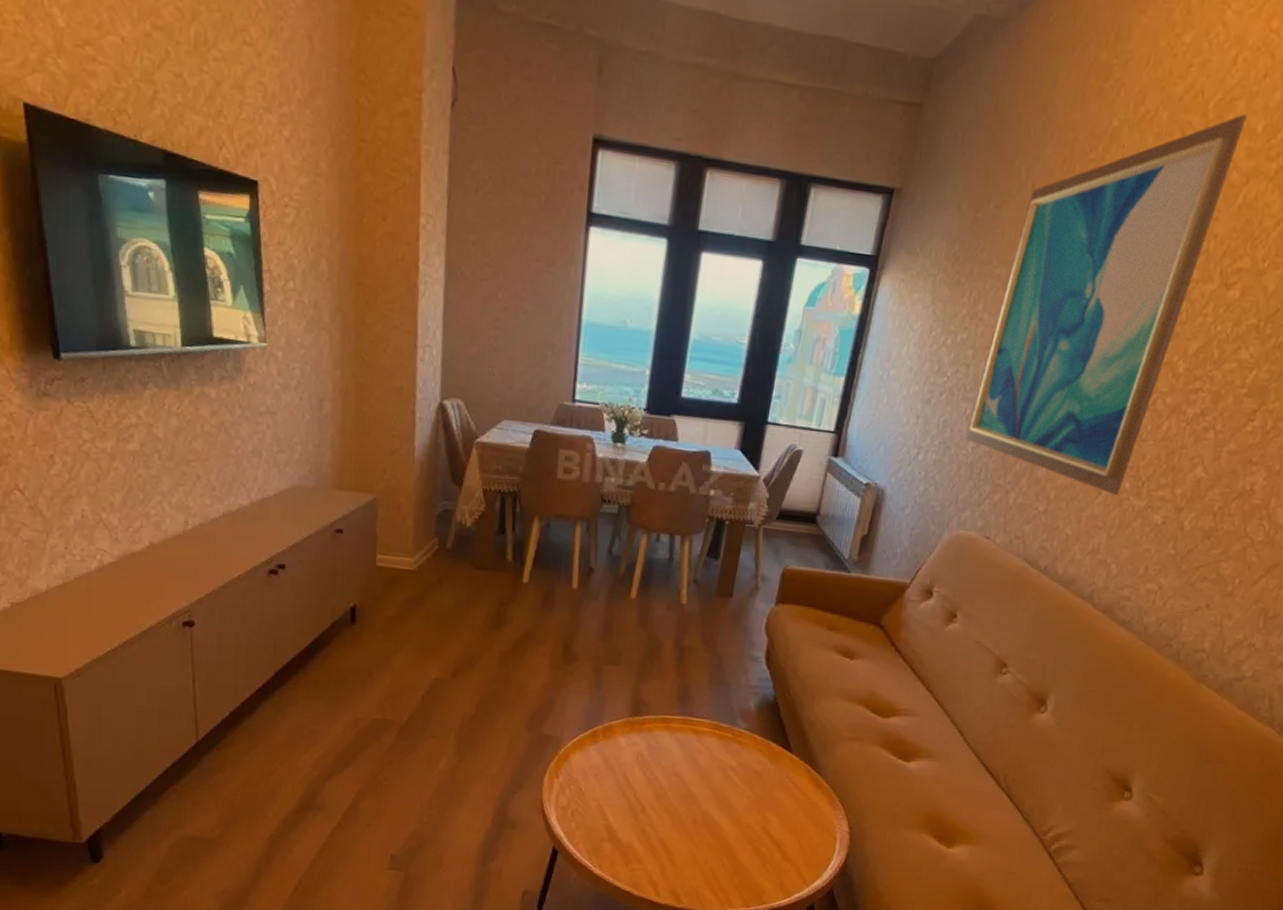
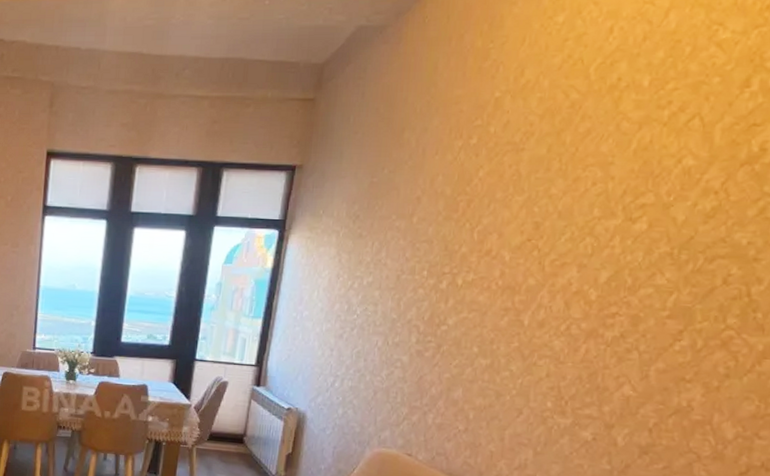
wall art: present [966,113,1247,495] -> none [380,72,631,414]

